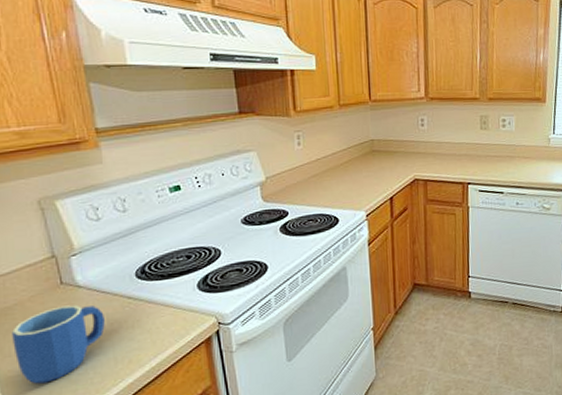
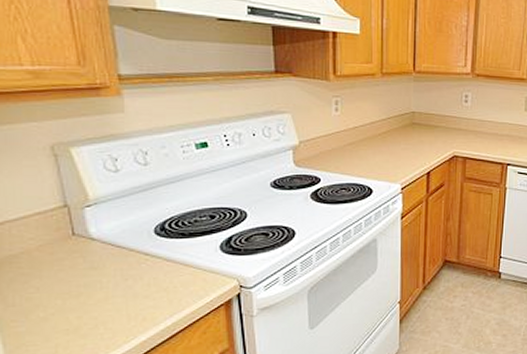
mug: present [12,304,105,385] -> none [17,257,119,336]

